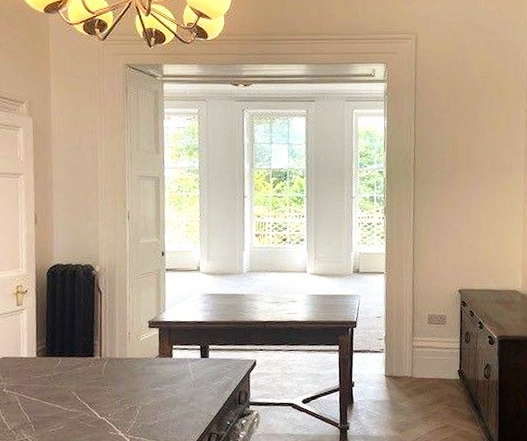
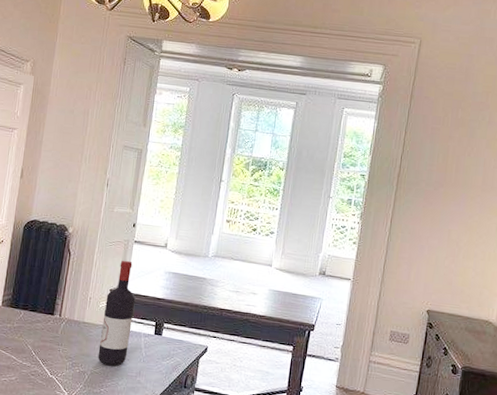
wine bottle: none [146,289,177,397] -> present [97,260,136,367]

